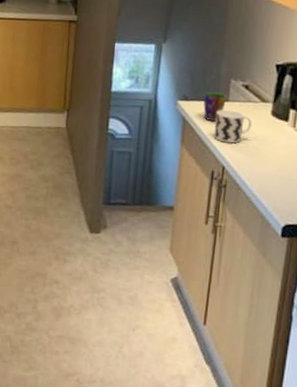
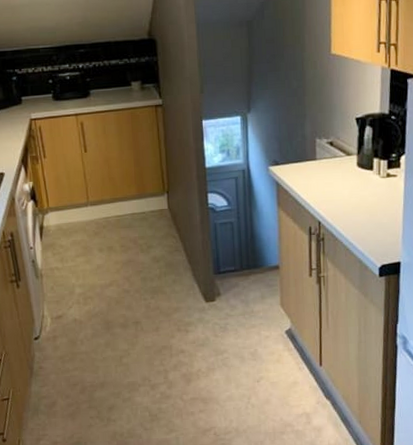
cup: present [203,92,228,121] -> none [292,153,315,181]
cup: present [214,109,252,144] -> none [306,167,341,199]

